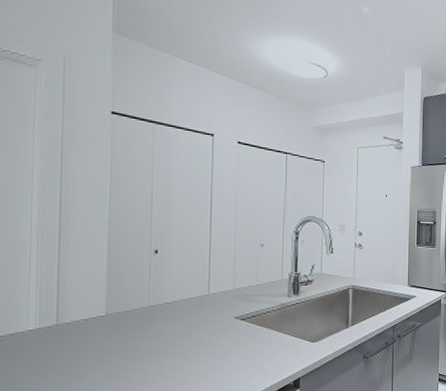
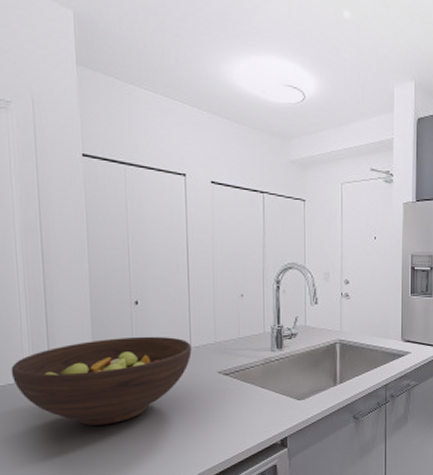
fruit bowl: none [13,283,210,374] -> present [10,336,192,425]

